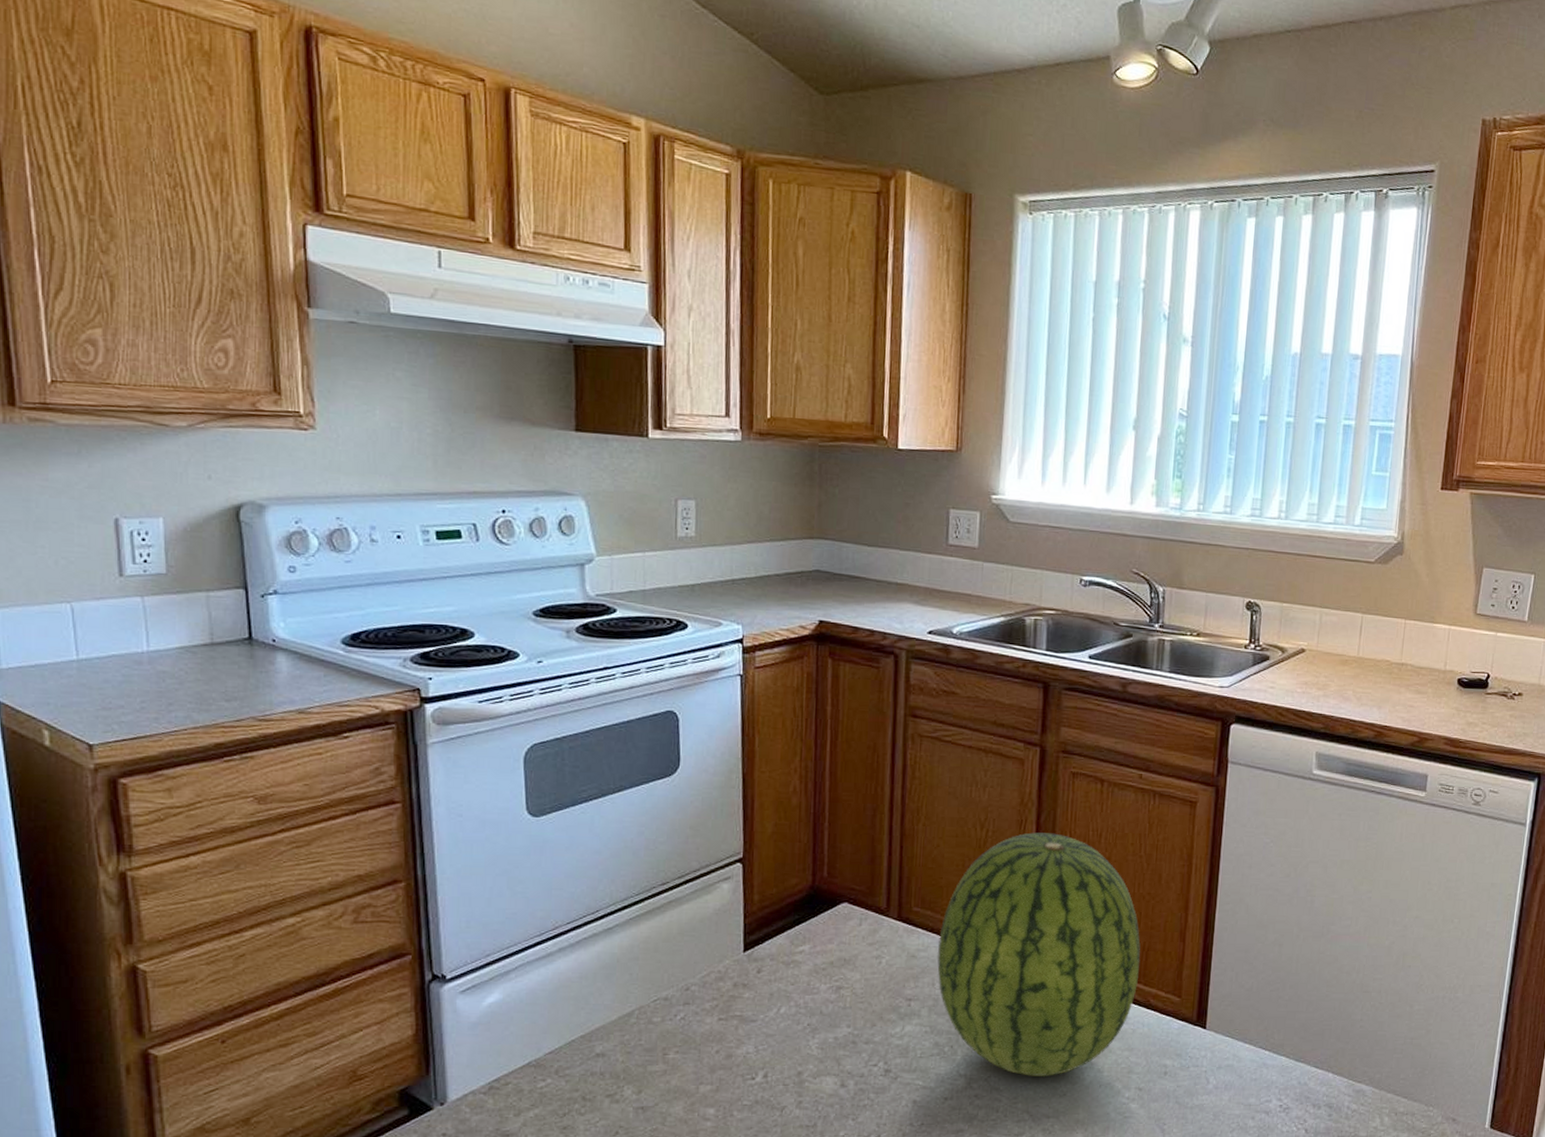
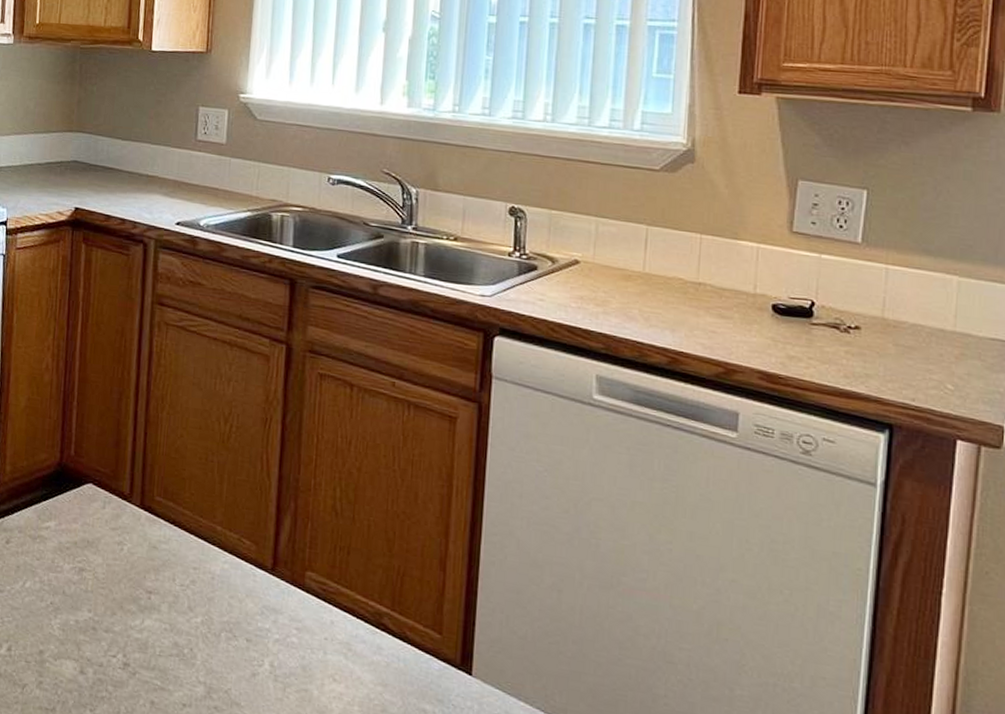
fruit: present [937,832,1141,1076] -> none [178,432,395,700]

